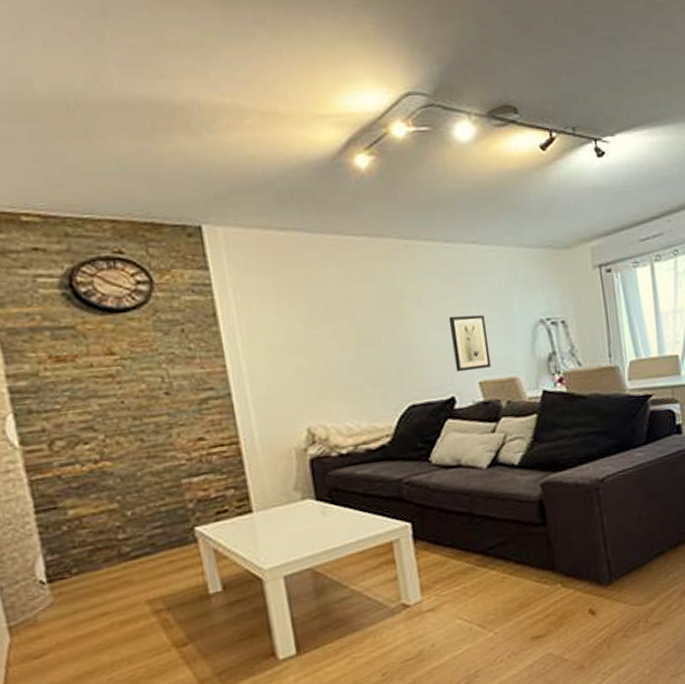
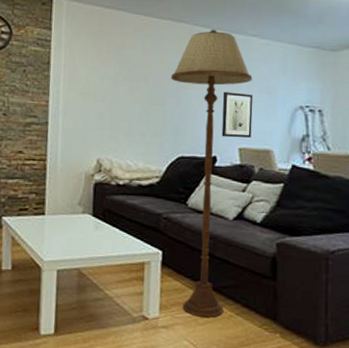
floor lamp: none [381,241,496,589] -> present [171,30,252,318]

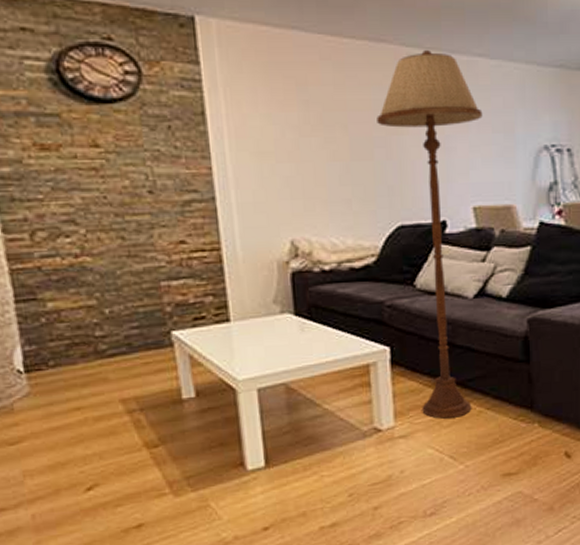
wall art: present [221,92,253,138] -> none [447,134,487,195]

